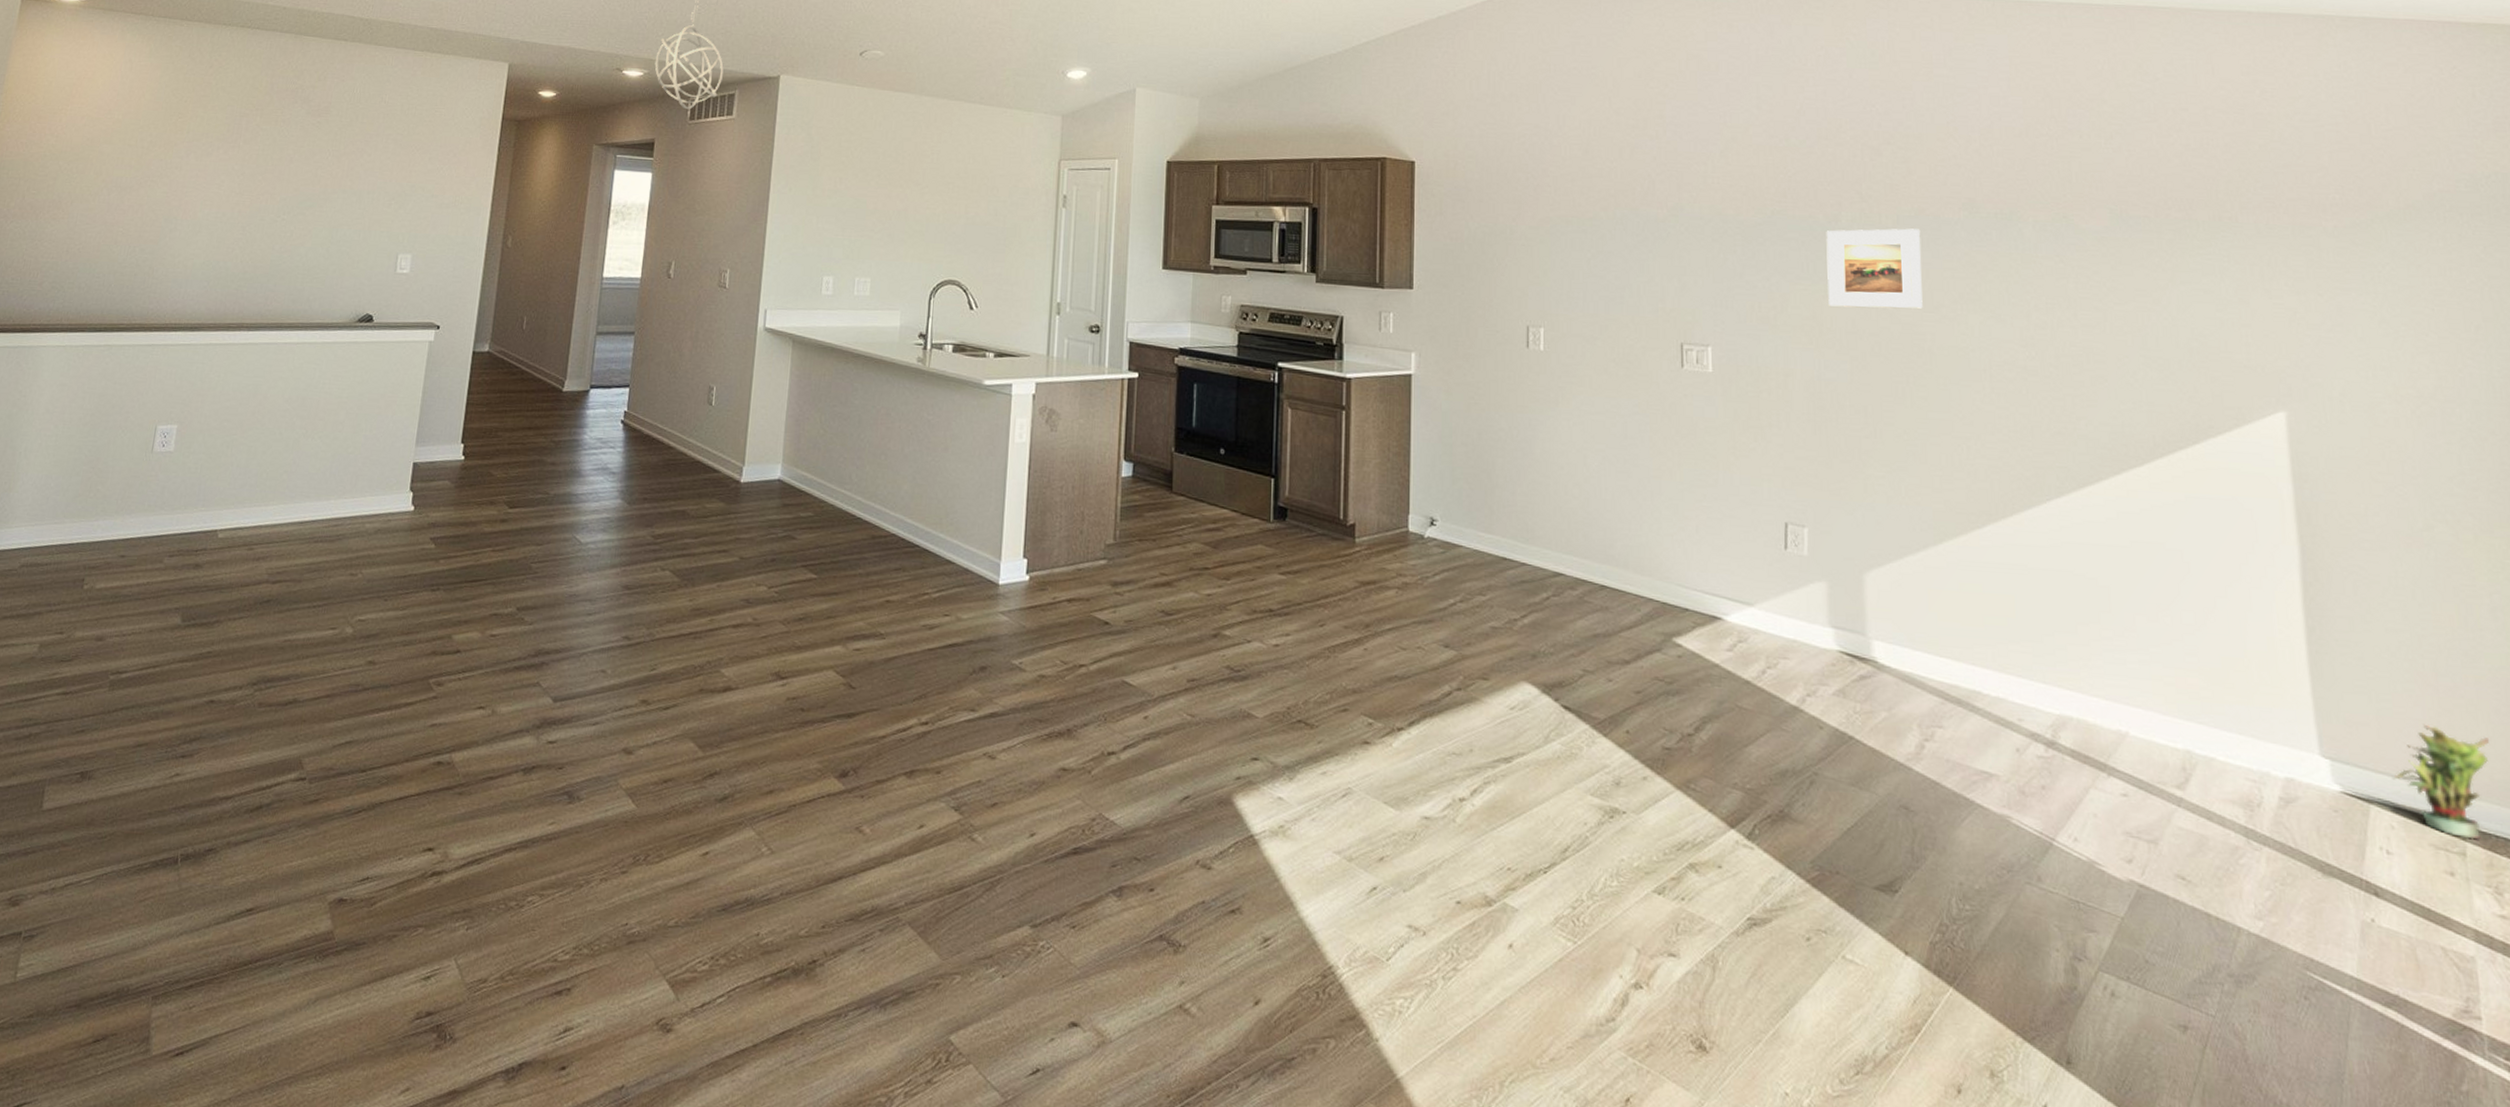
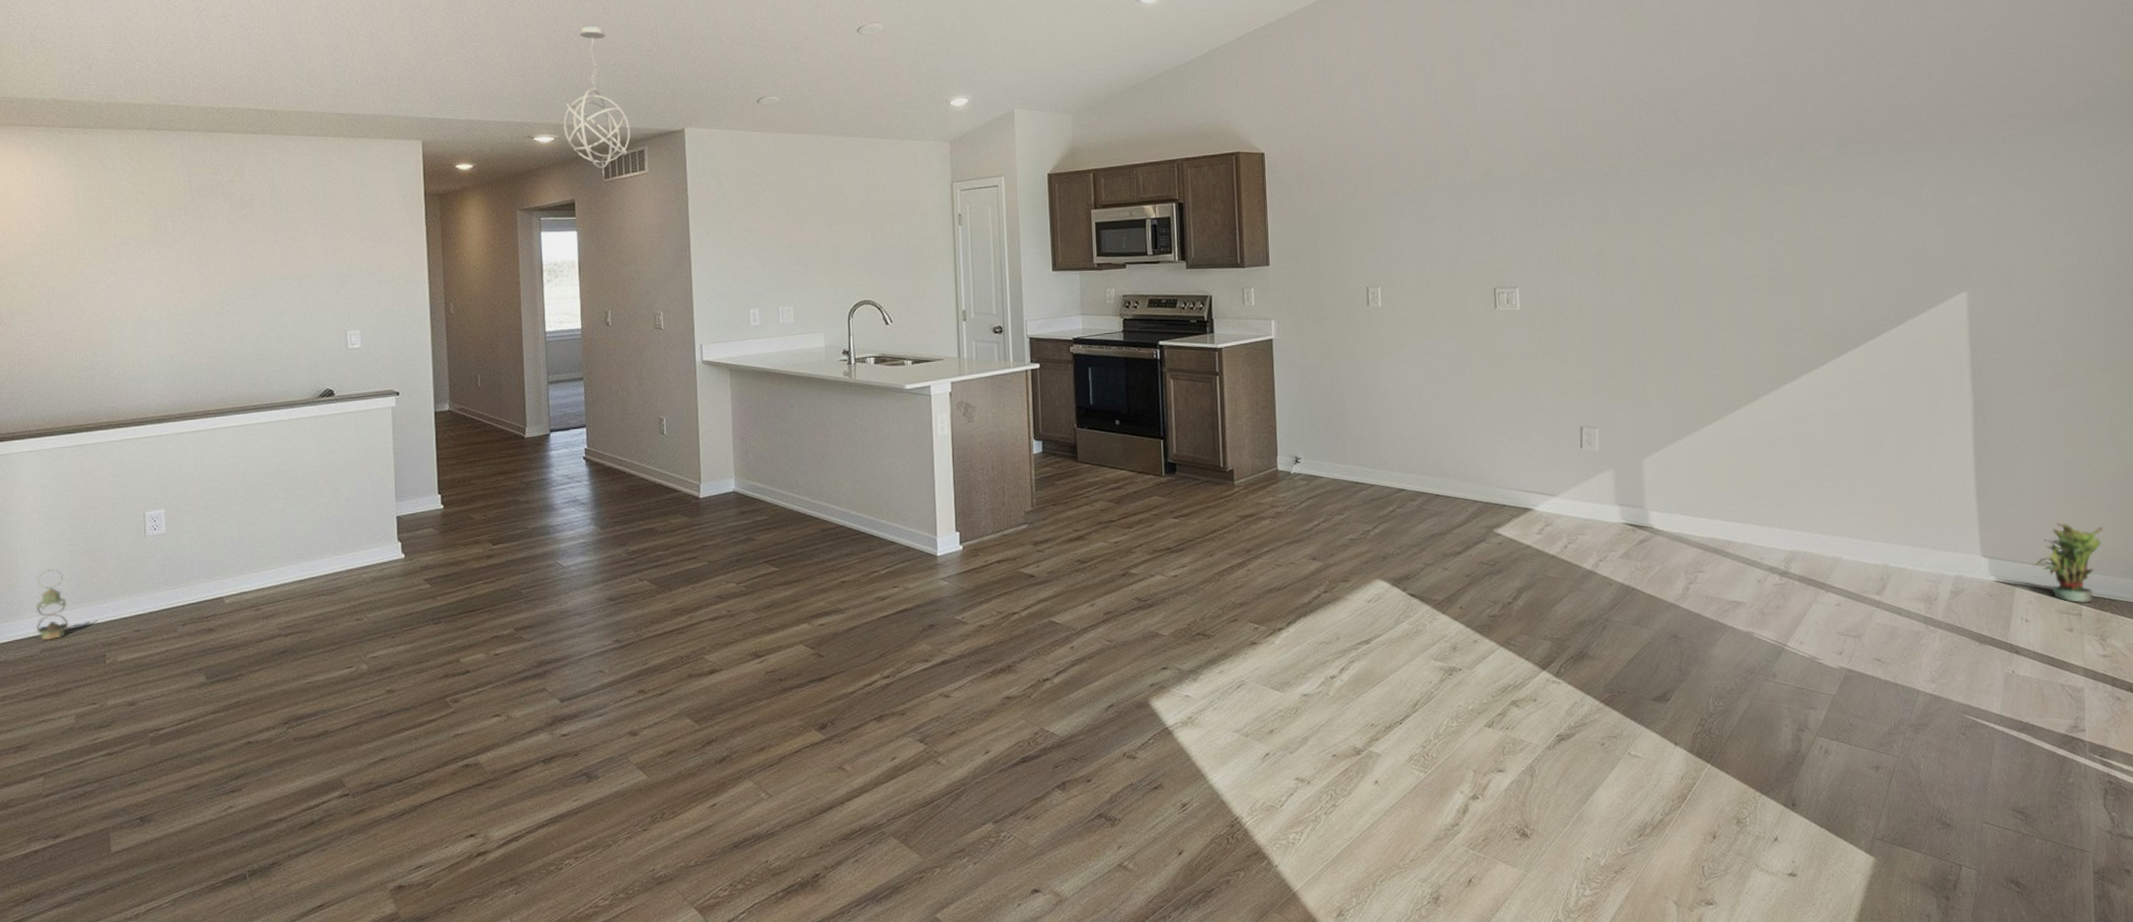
lantern: none [21,476,61,554] -> present [36,569,69,640]
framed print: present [1826,228,1923,309] -> none [1610,170,1688,243]

